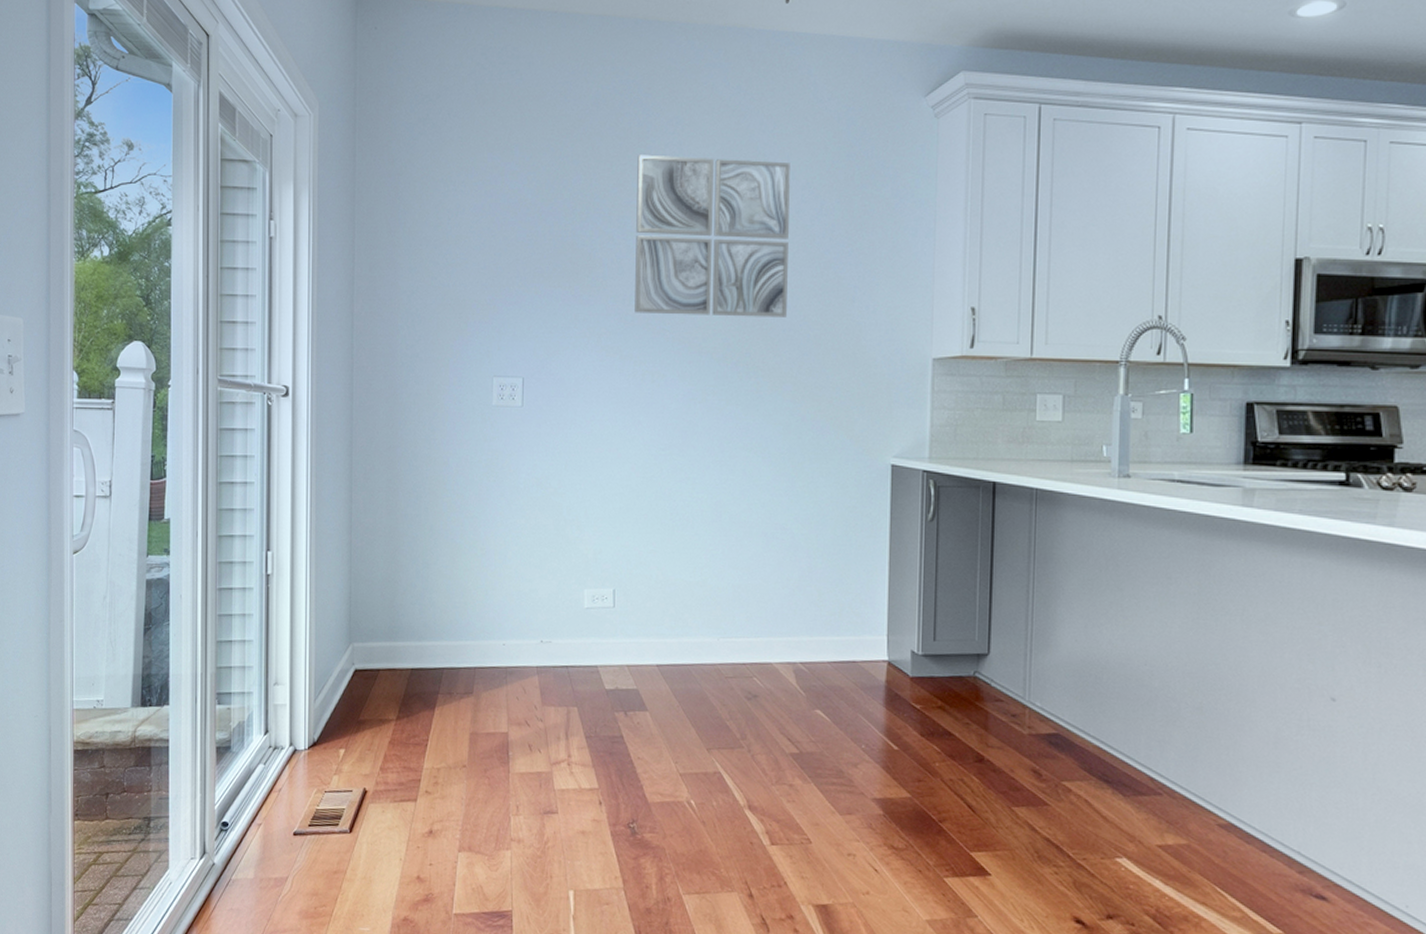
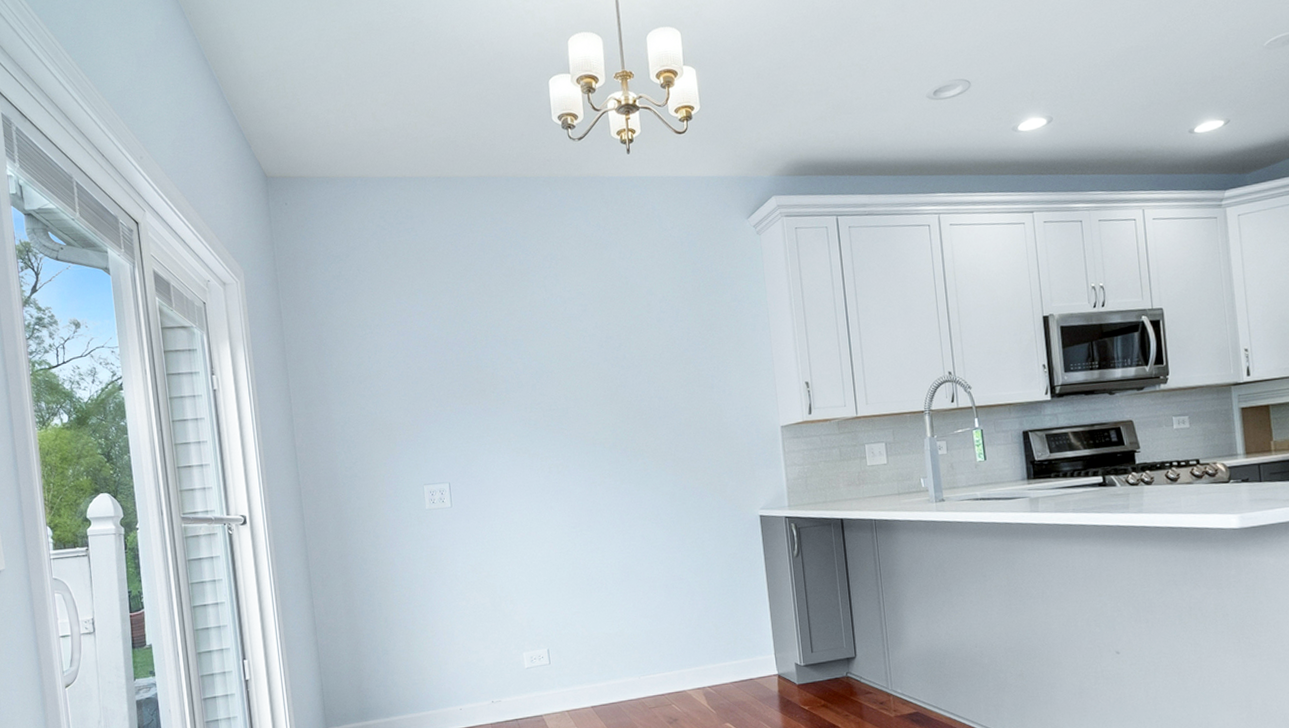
wall art: present [635,154,792,317] -> none [522,281,661,418]

